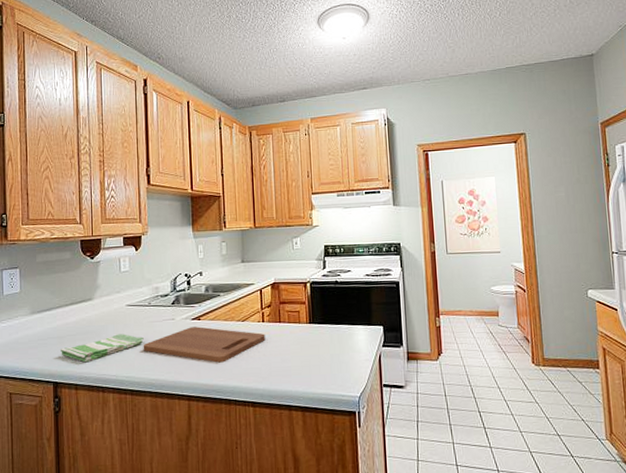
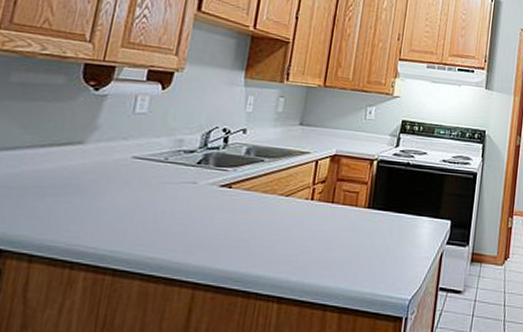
dish towel: present [61,334,144,363] -> none [17,193,148,227]
cutting board: present [143,326,265,363] -> none [143,195,312,245]

